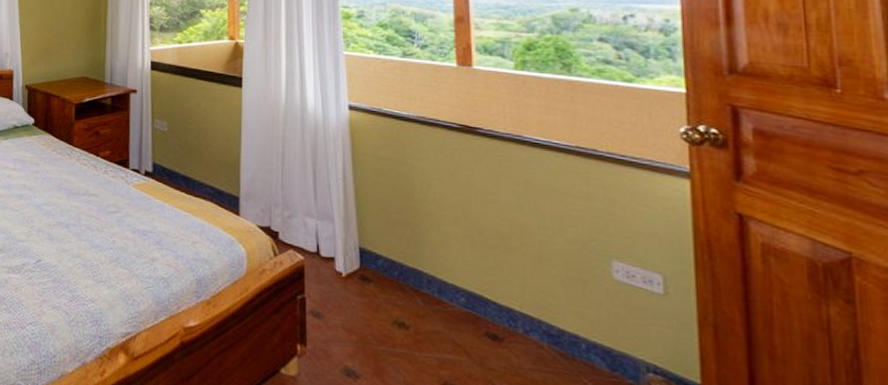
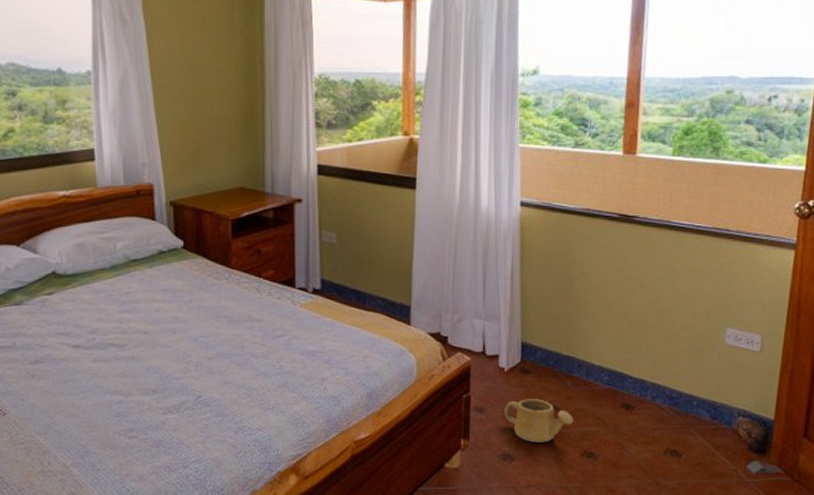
watering can: none [345,310,428,364] -> present [504,399,574,443]

